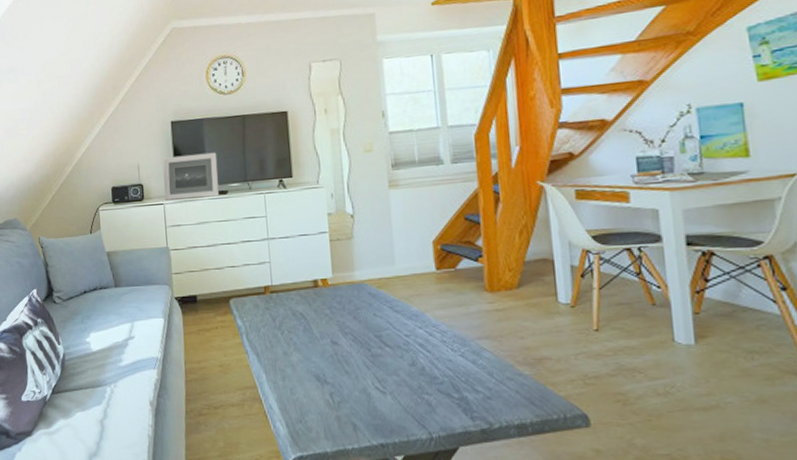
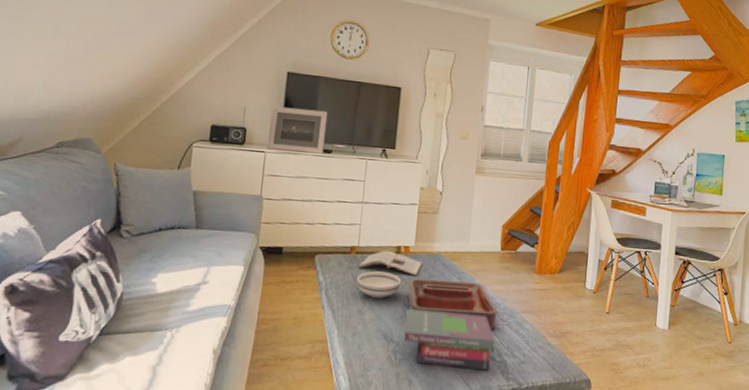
magazine: none [275,285,345,310] -> present [358,250,422,276]
bowl: none [275,309,325,339] -> present [356,271,401,299]
decorative tray: none [333,310,446,363] -> present [407,278,497,331]
books: none [335,345,450,410] -> present [403,308,496,371]

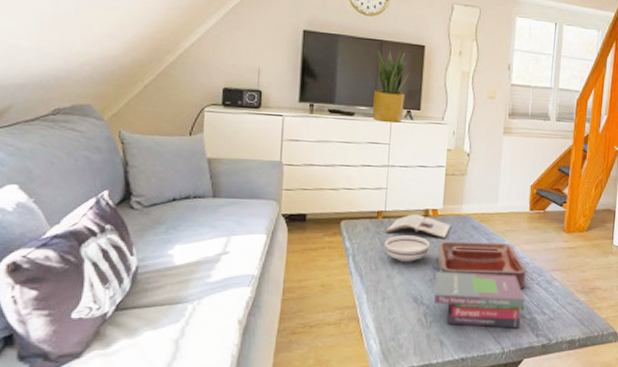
picture frame: present [266,105,328,154] -> none [284,66,349,117]
planter: none [349,90,387,162] -> present [372,49,410,124]

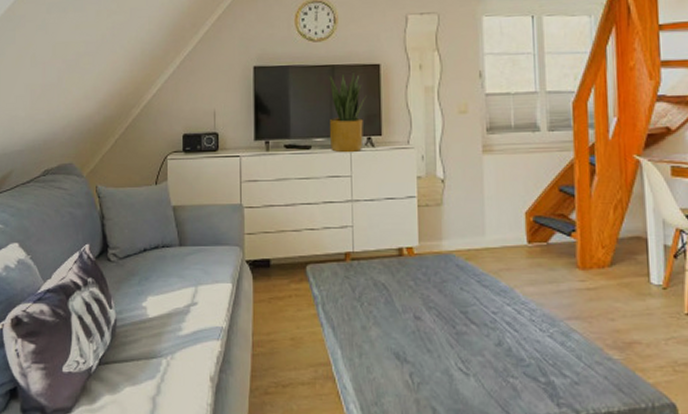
bowl: present [384,235,430,263] -> none [355,279,408,312]
magazine: present [386,213,451,238] -> none [356,253,430,282]
books: present [433,271,525,329] -> none [418,321,537,395]
decorative tray: present [436,241,527,290] -> none [417,285,534,344]

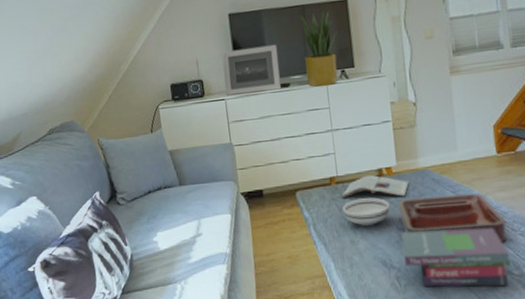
picture frame: none [241,103,303,153] -> present [222,44,281,96]
bowl: none [355,279,408,312] -> present [342,197,390,227]
magazine: none [356,253,430,282] -> present [341,174,409,199]
decorative tray: none [417,285,534,344] -> present [398,194,507,243]
books: none [418,321,537,395] -> present [401,228,511,288]

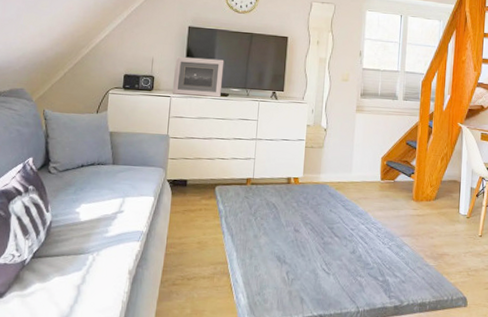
planter: present [300,10,338,88] -> none [243,41,276,103]
magazine: present [341,174,409,199] -> none [254,181,310,204]
bowl: present [342,197,390,227] -> none [252,200,291,225]
decorative tray: present [398,194,507,243] -> none [297,206,379,253]
books: present [401,228,511,288] -> none [294,233,378,290]

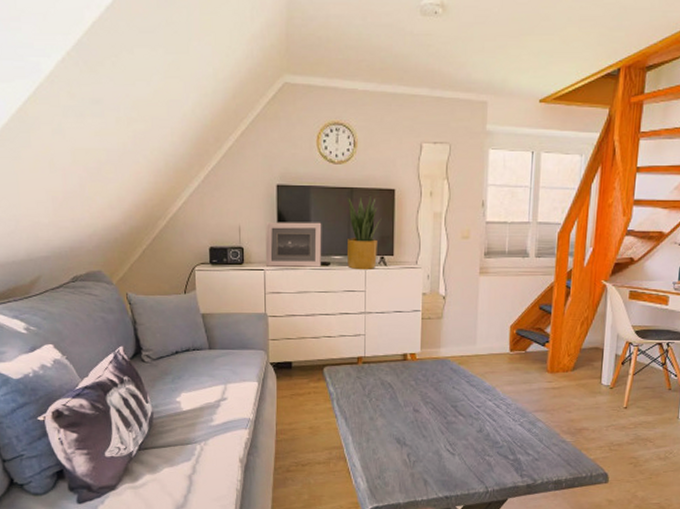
planter: none [243,41,276,103] -> present [346,196,382,271]

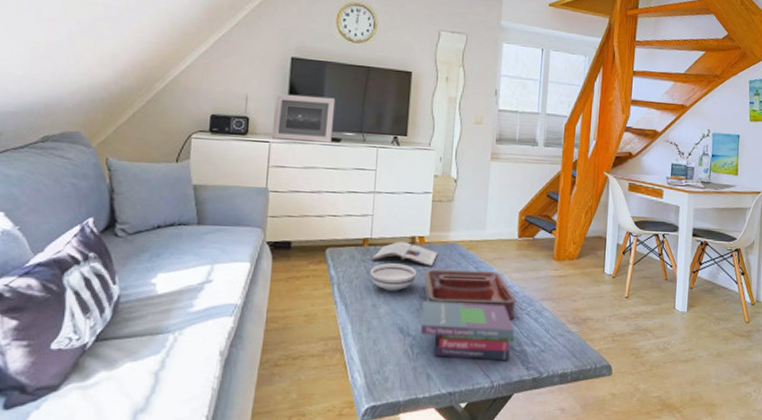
planter: present [346,196,382,271] -> none [359,76,397,150]
bowl: none [365,379,409,406] -> present [369,263,416,292]
magazine: none [366,358,429,382] -> present [372,241,438,267]
books: none [416,413,508,469] -> present [420,300,515,361]
decorative tray: none [417,384,509,431] -> present [423,269,516,320]

